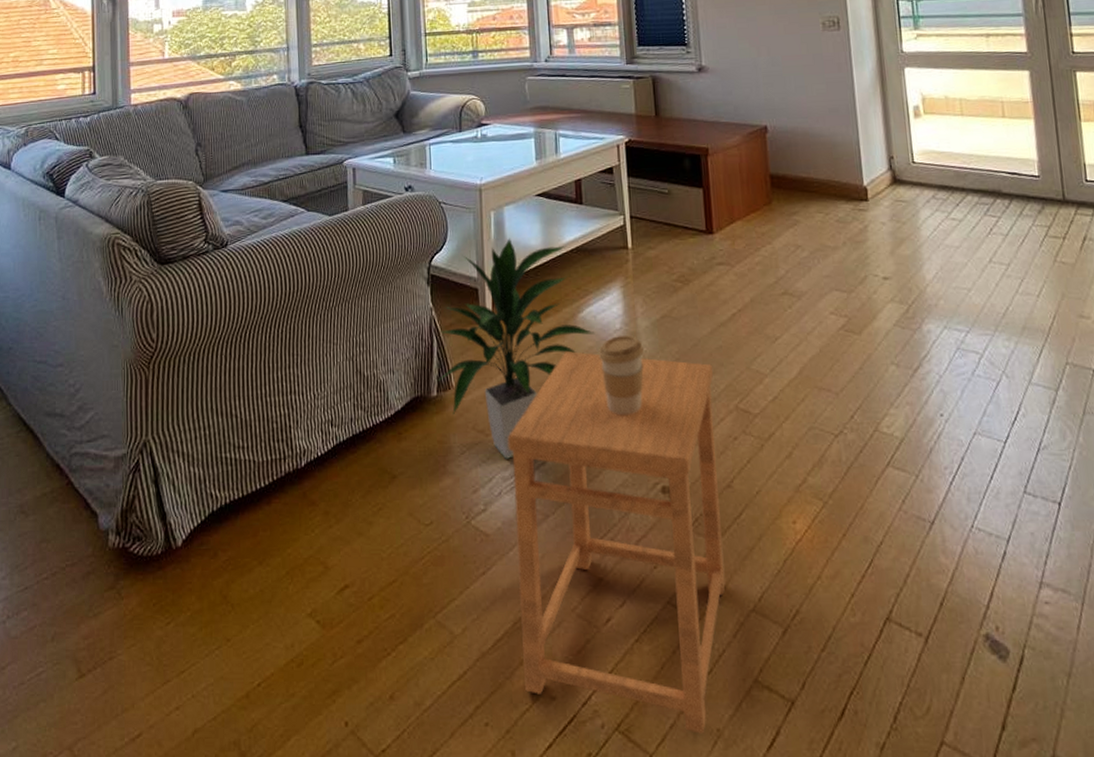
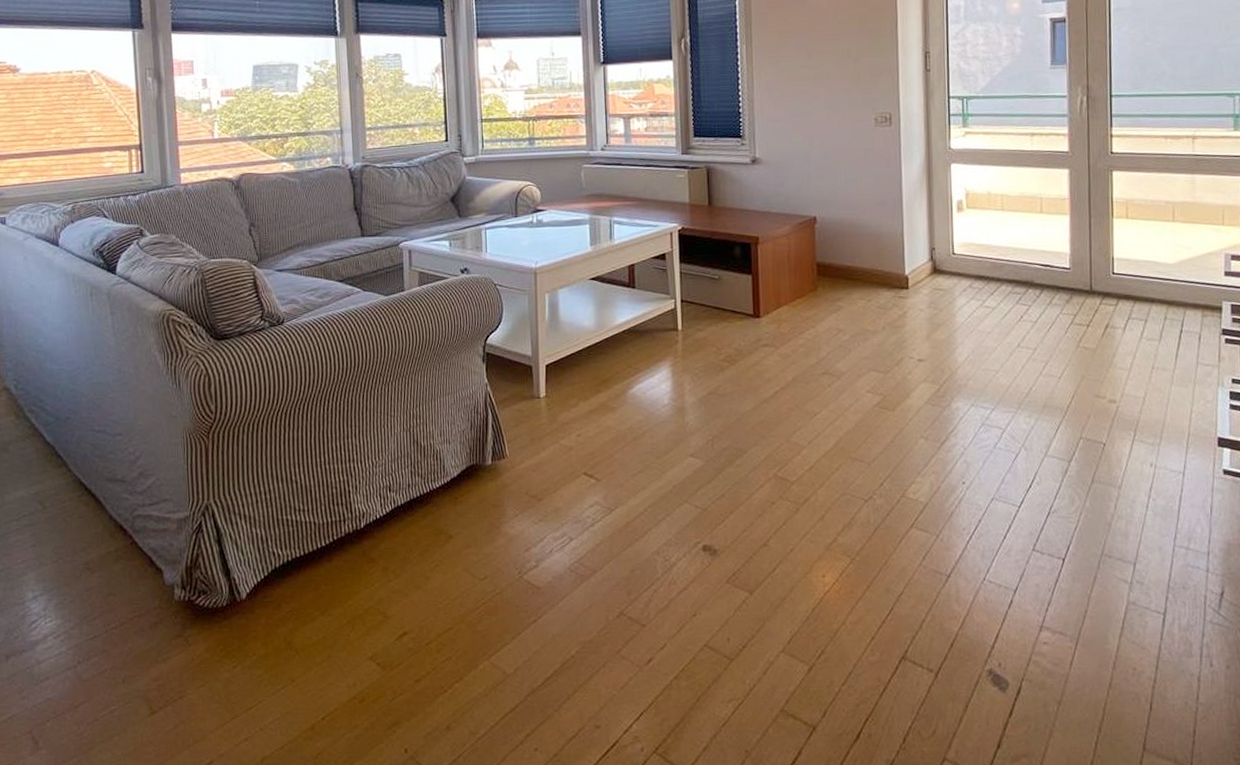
indoor plant: present [438,238,595,459] -> none [493,319,644,521]
side table: present [507,351,726,734] -> none [559,424,758,755]
coffee cup: present [599,334,644,416] -> none [647,409,690,483]

